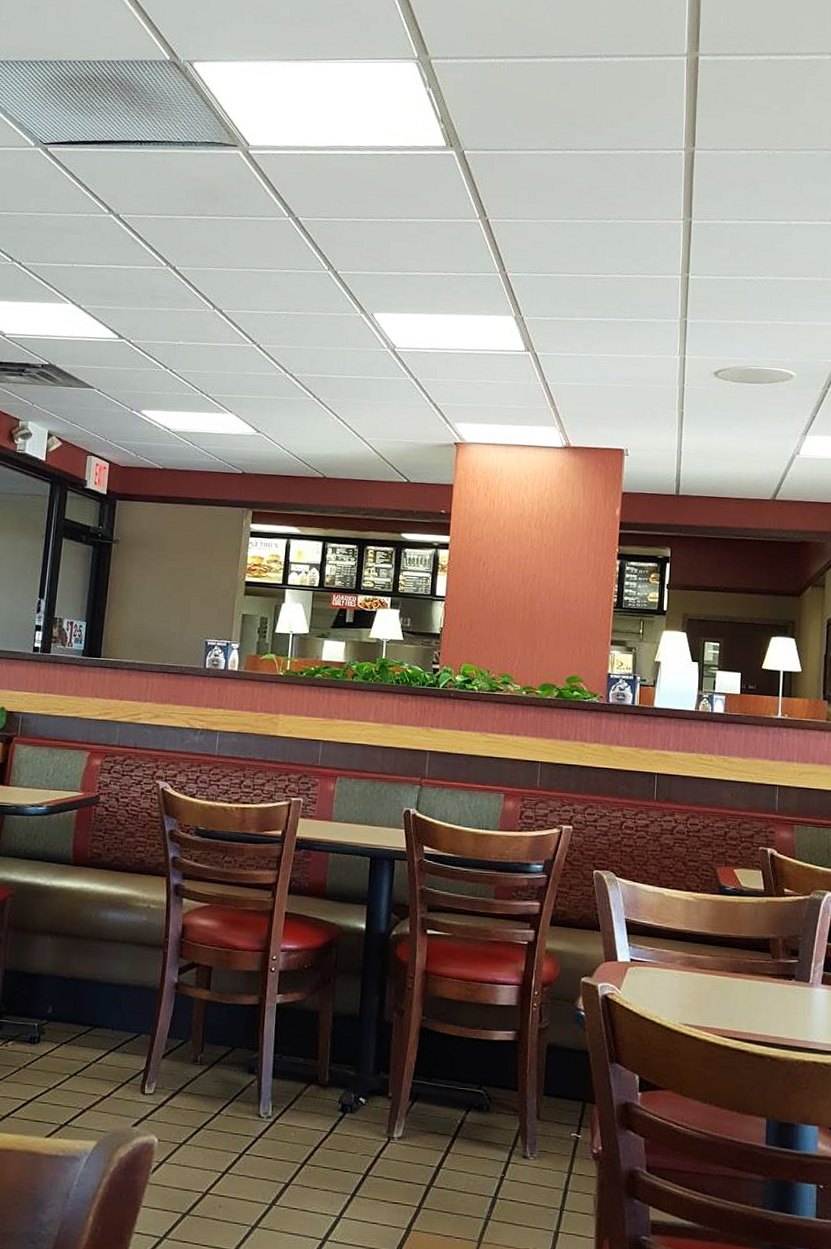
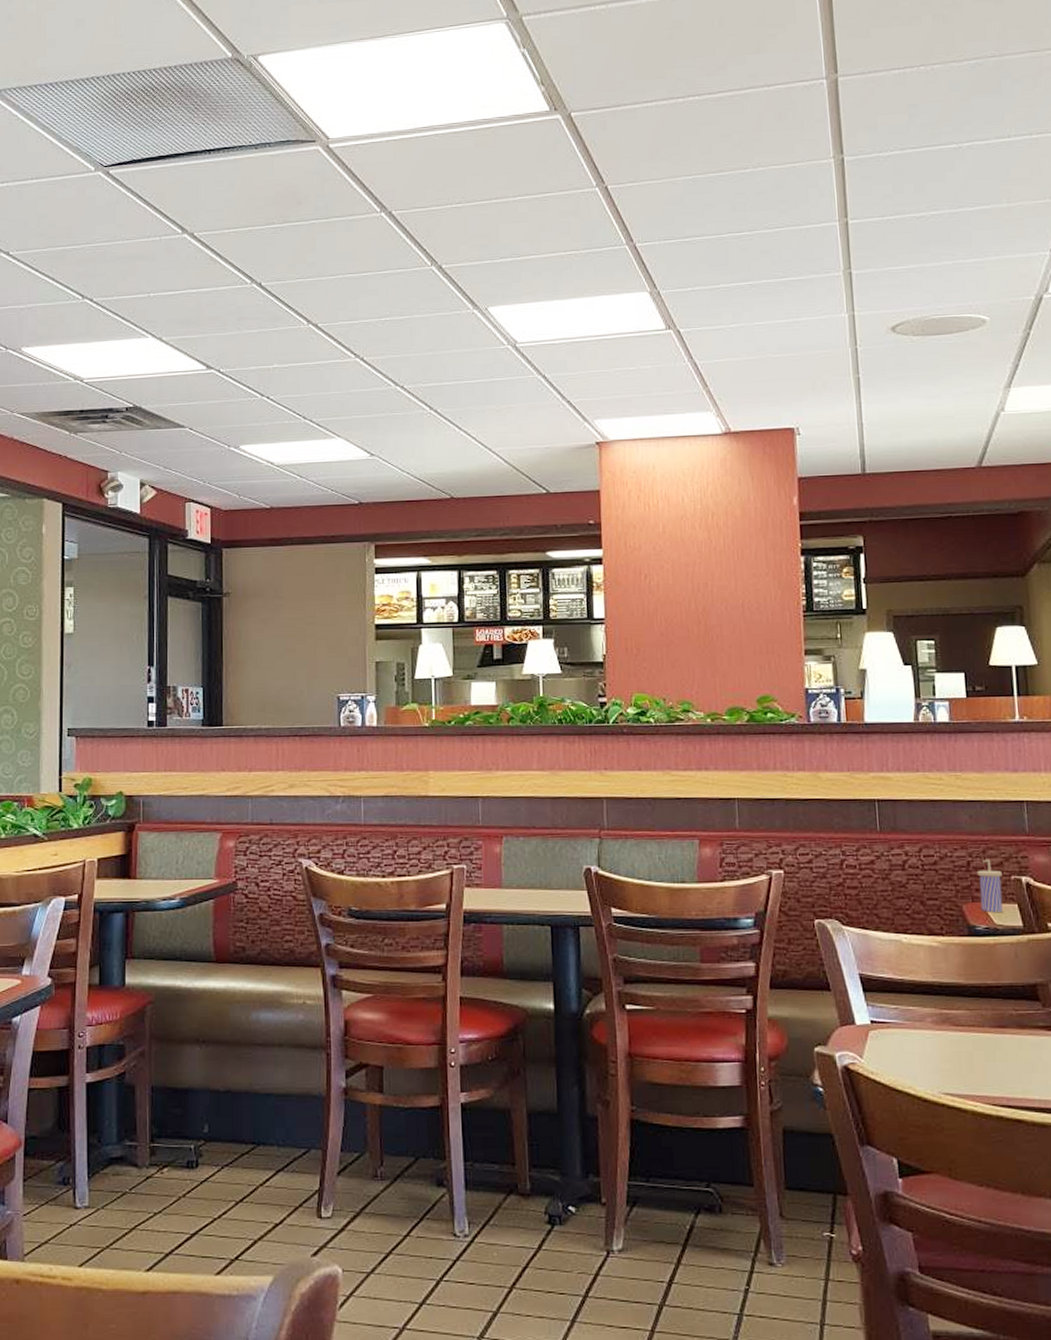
beverage cup: none [731,831,752,877] -> present [976,859,1004,913]

